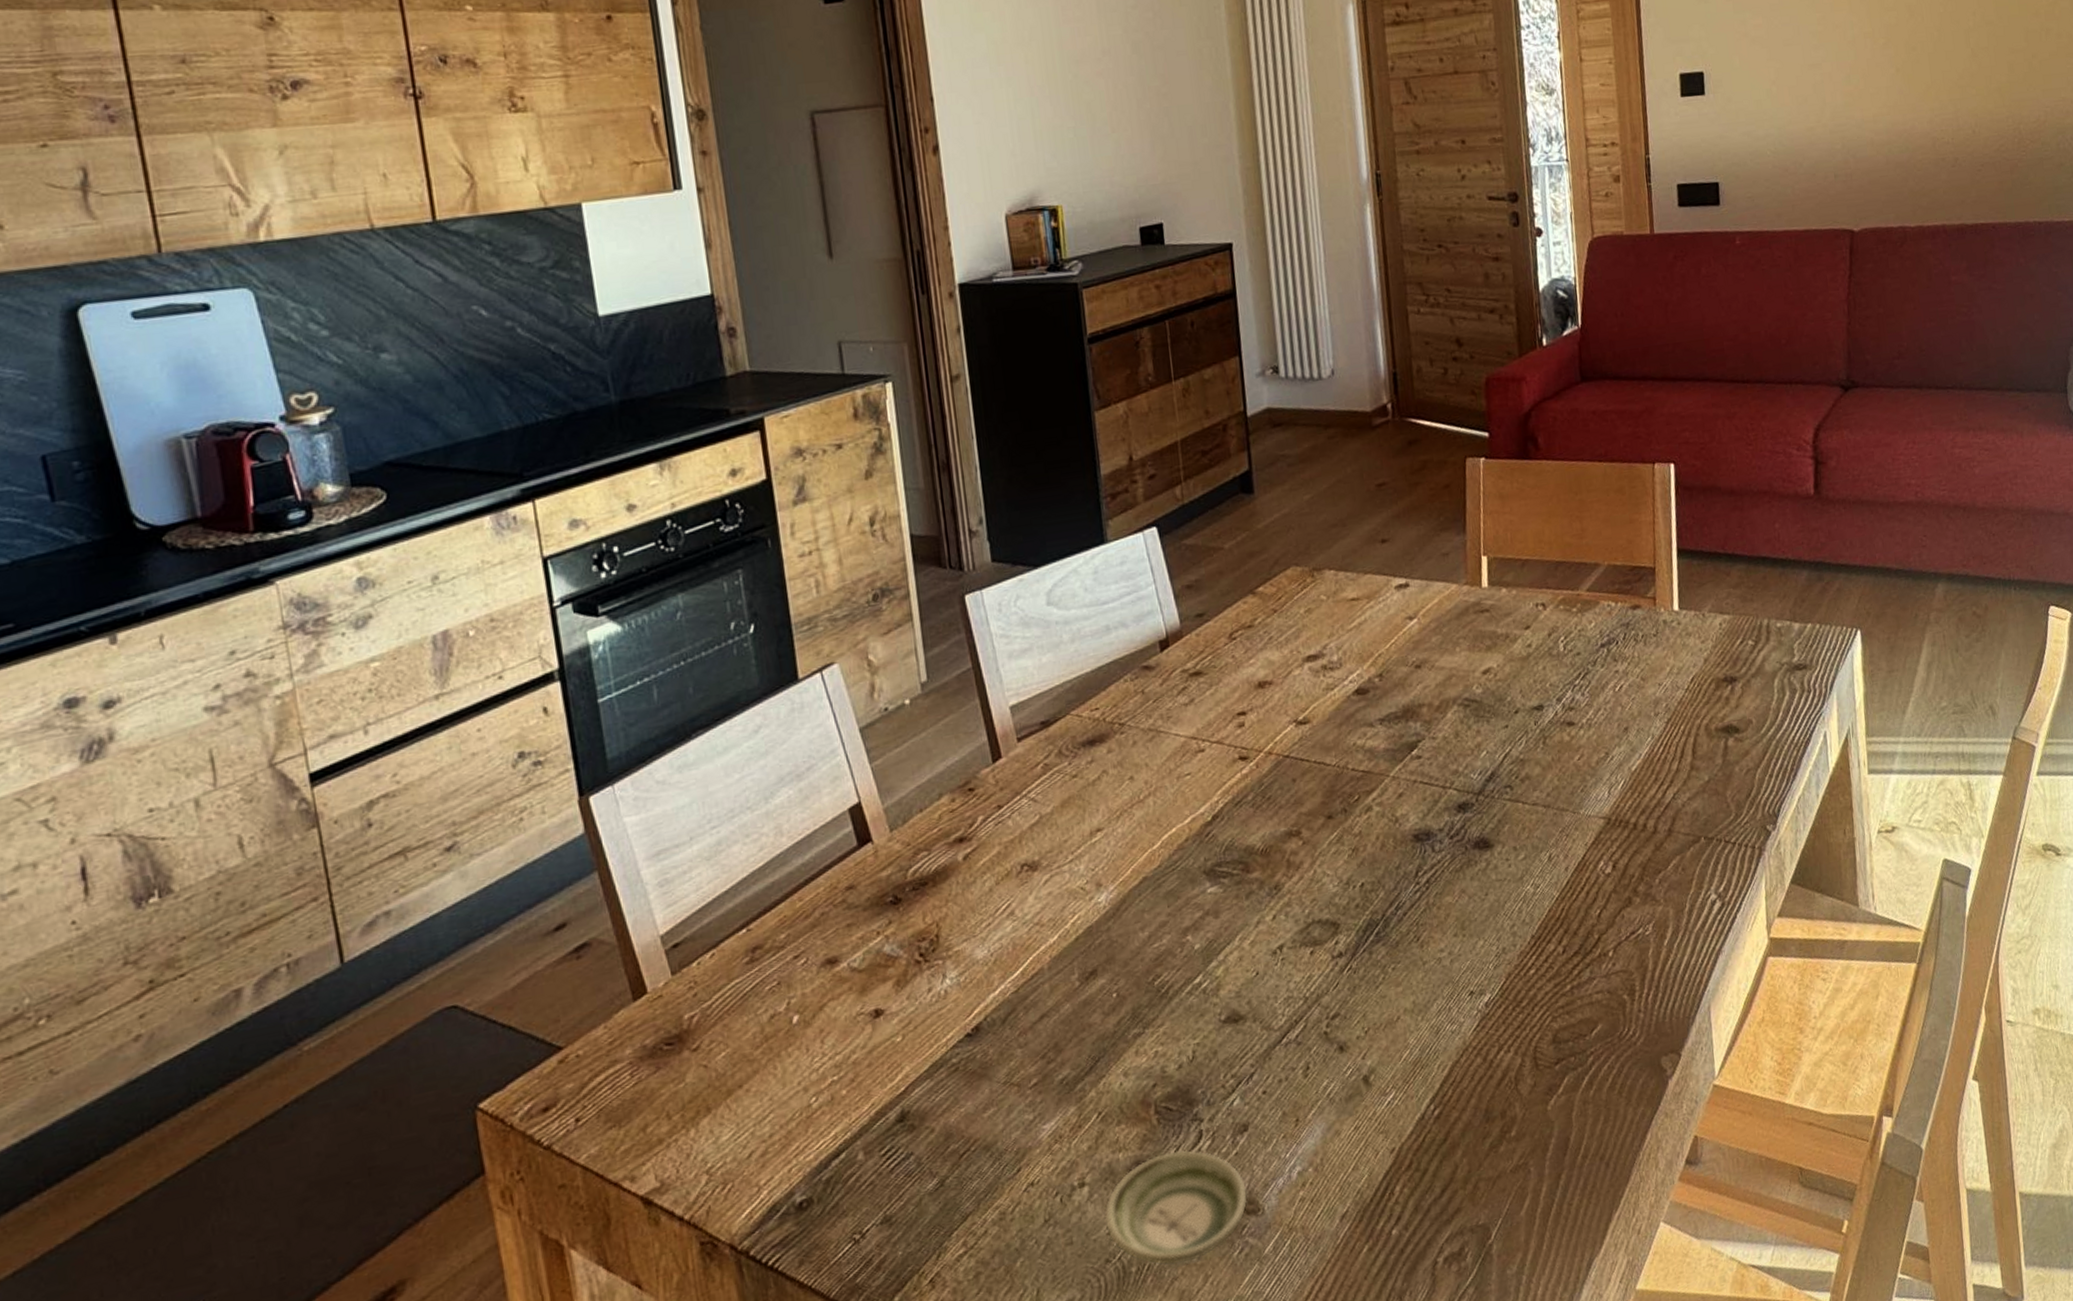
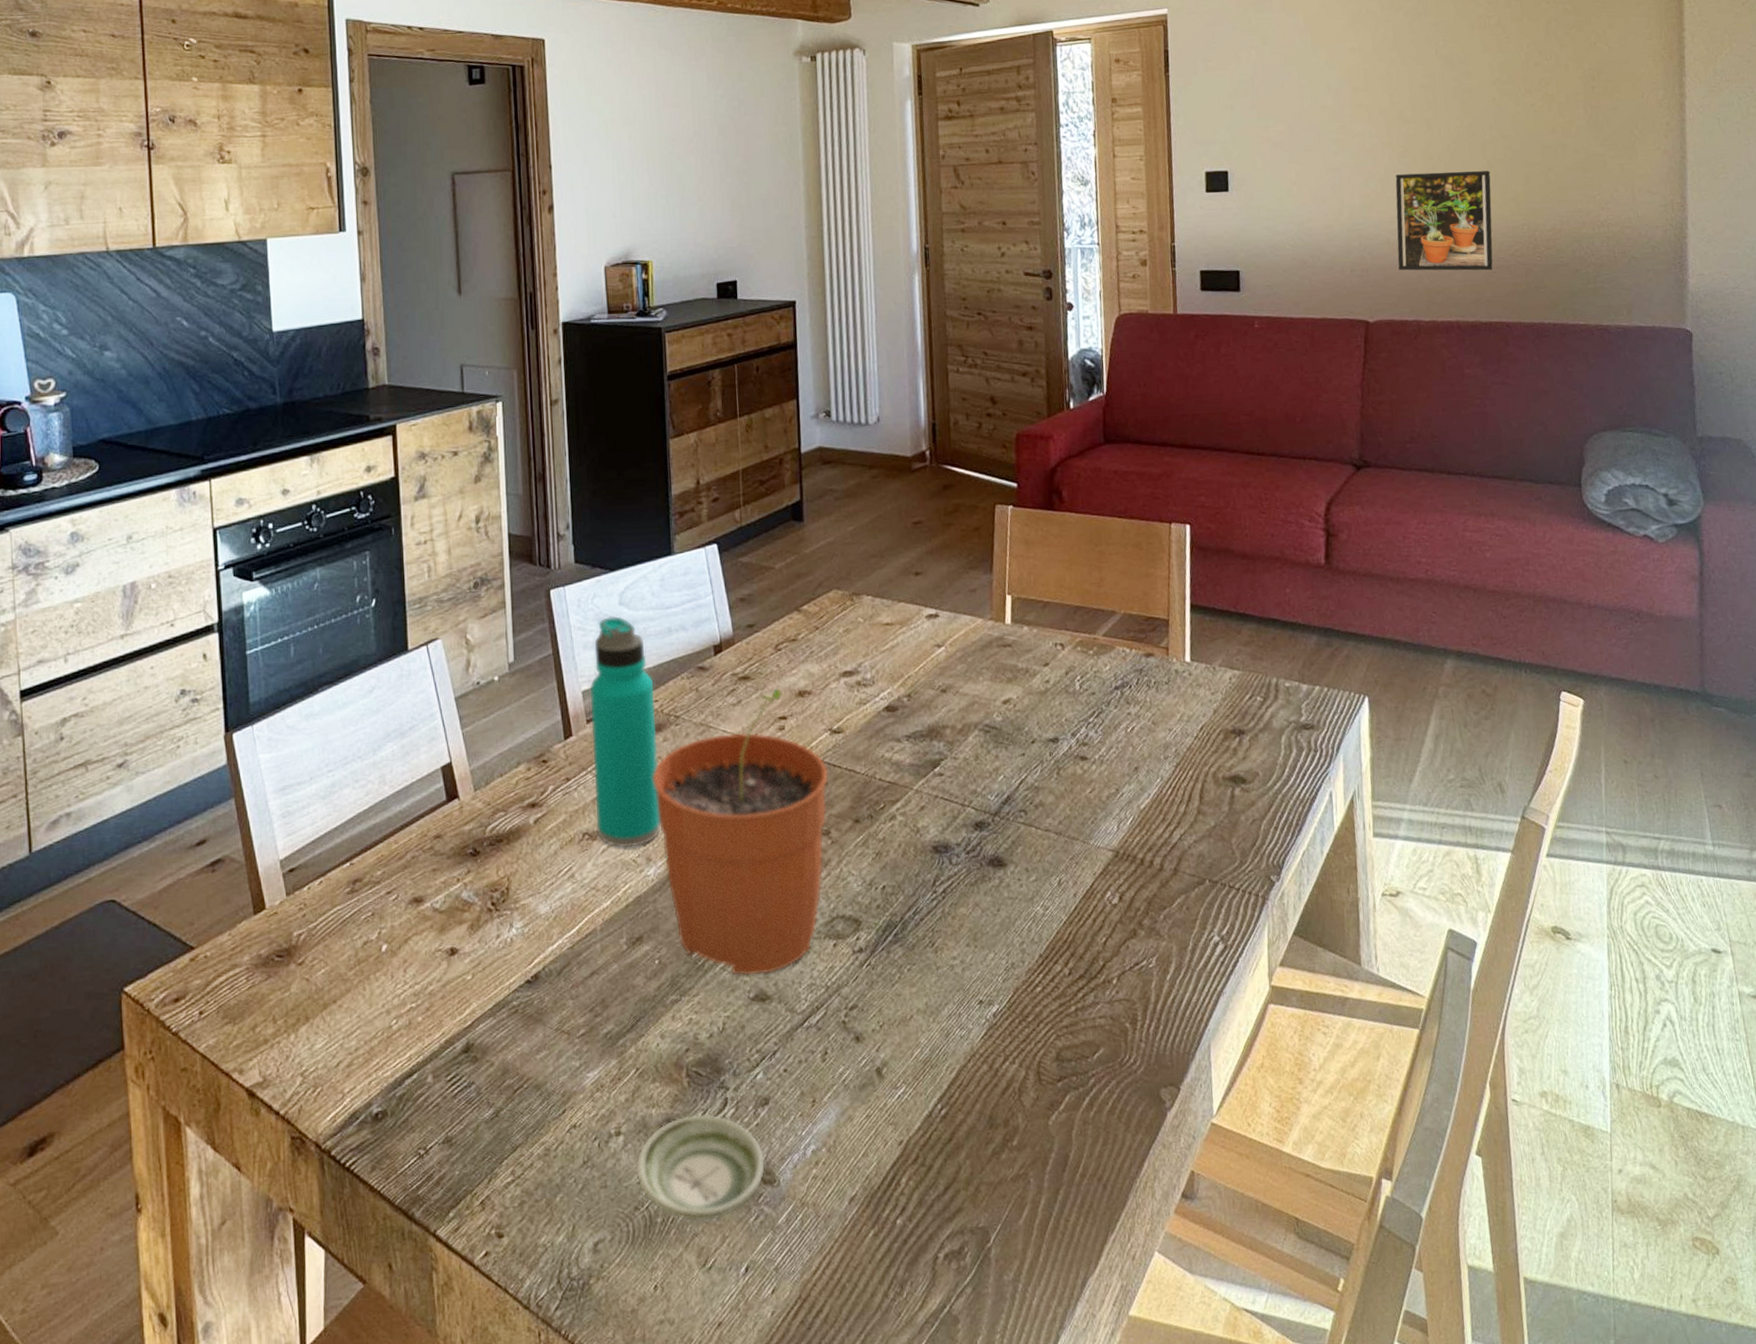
water bottle: none [1019,617,1111,876] -> present [590,615,661,848]
plant pot: none [1098,680,1296,998] -> present [653,687,828,976]
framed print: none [1878,60,1978,174] -> present [1395,171,1493,271]

